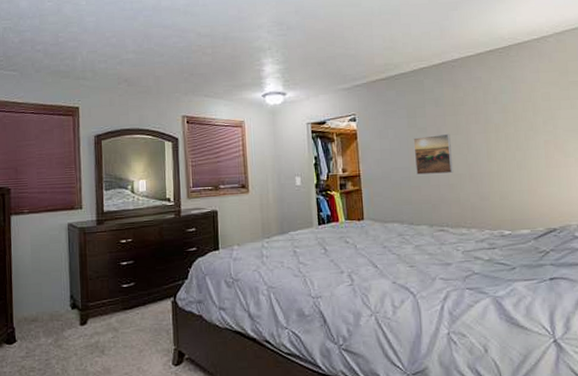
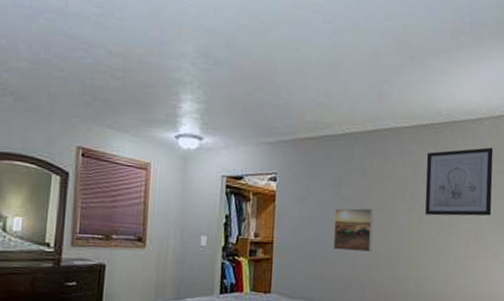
wall art: none [495,61,568,133] -> present [425,147,494,216]

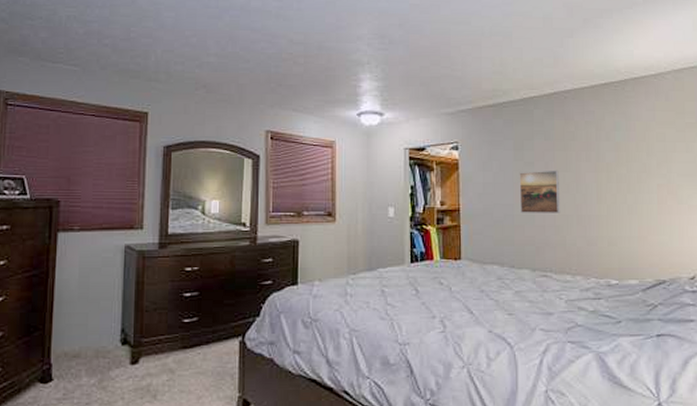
wall art: present [425,147,494,216] -> none [609,100,683,173]

